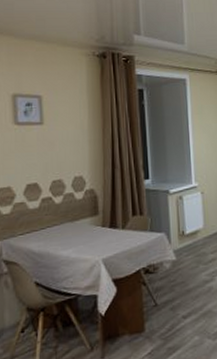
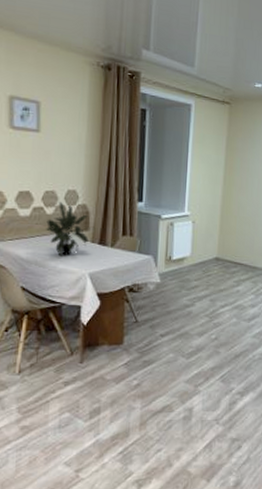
potted plant: none [56,190,99,245] -> present [46,202,88,256]

